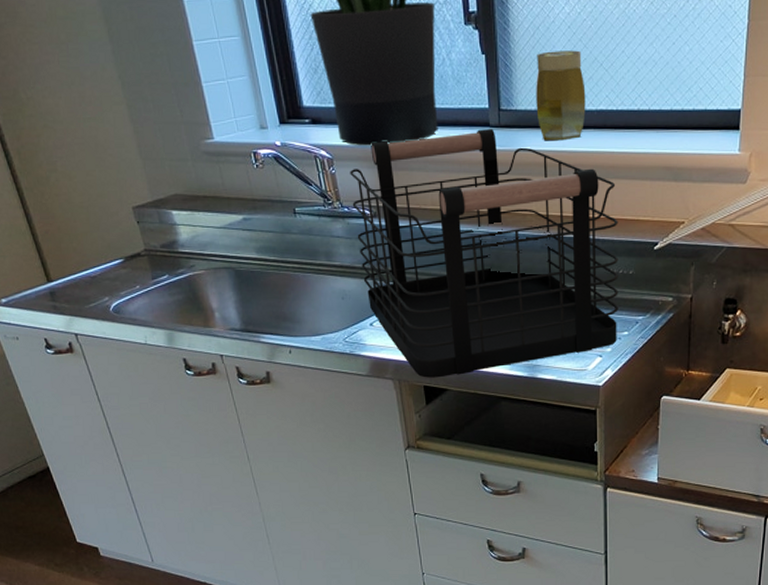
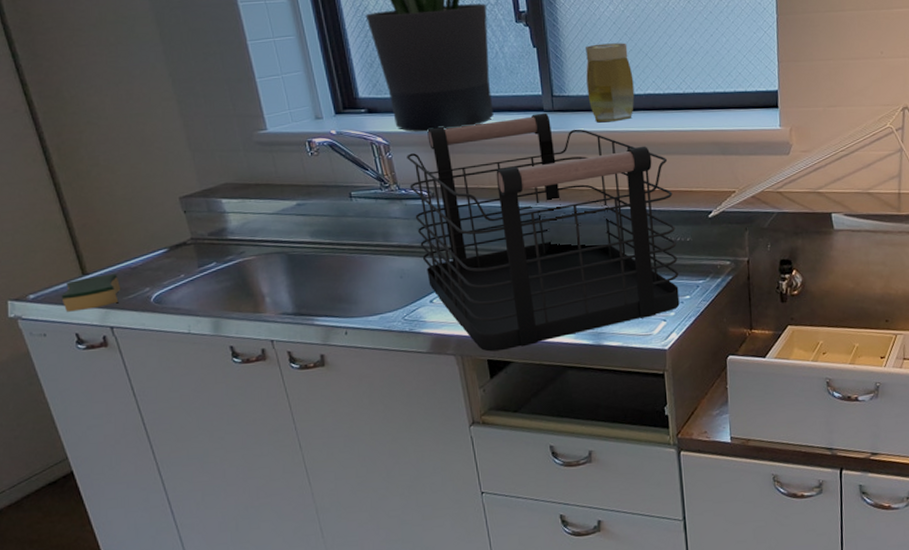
sponge: none [29,282,83,317] -> present [61,274,121,312]

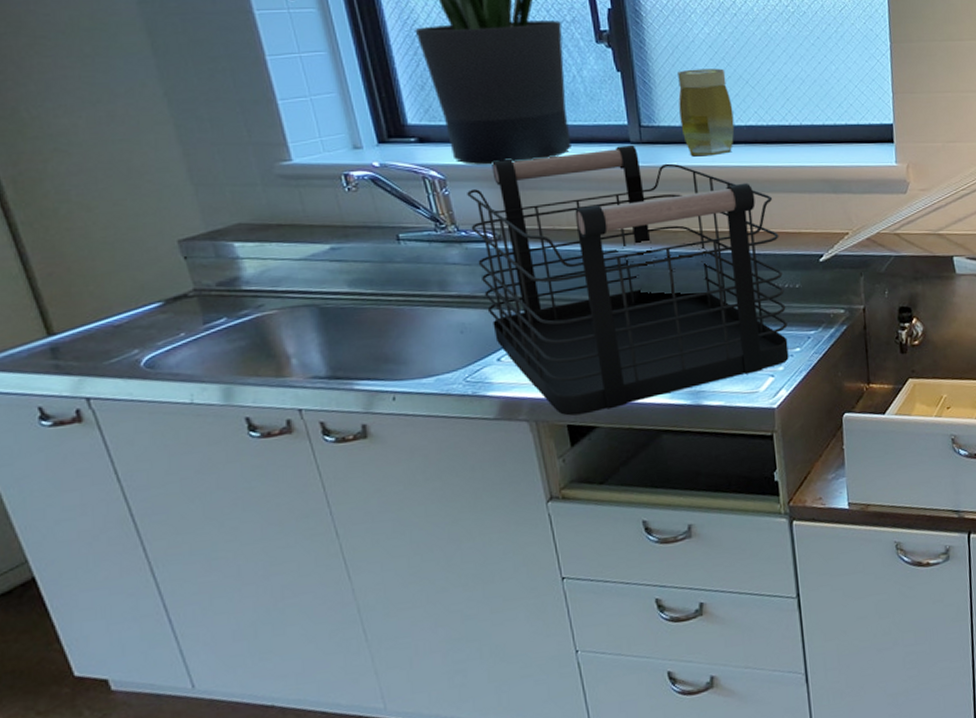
sponge: present [61,274,121,312] -> none [18,333,101,381]

